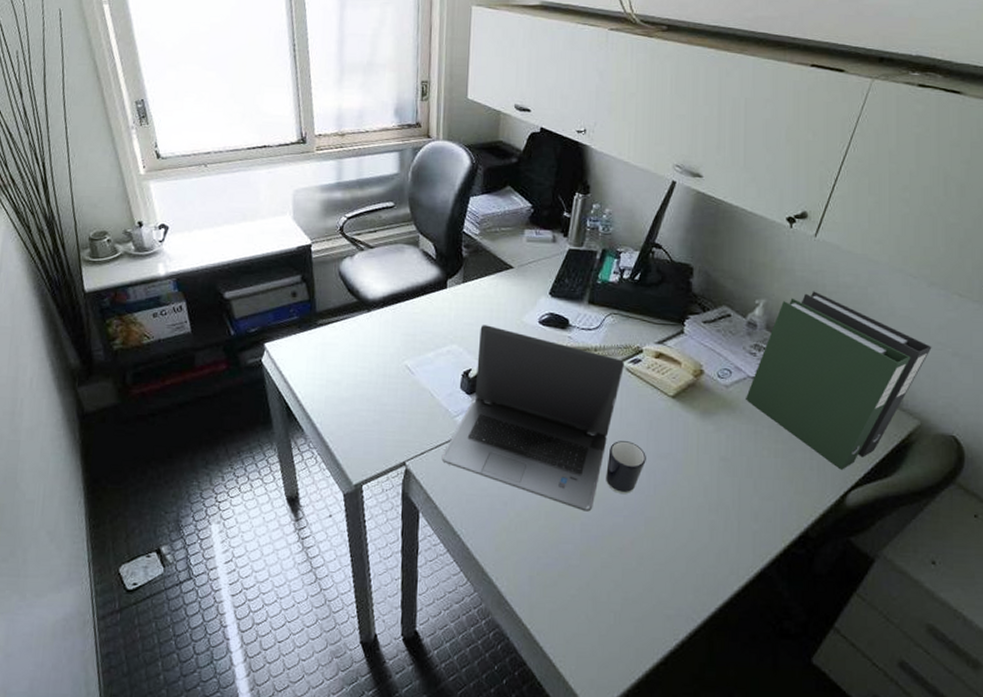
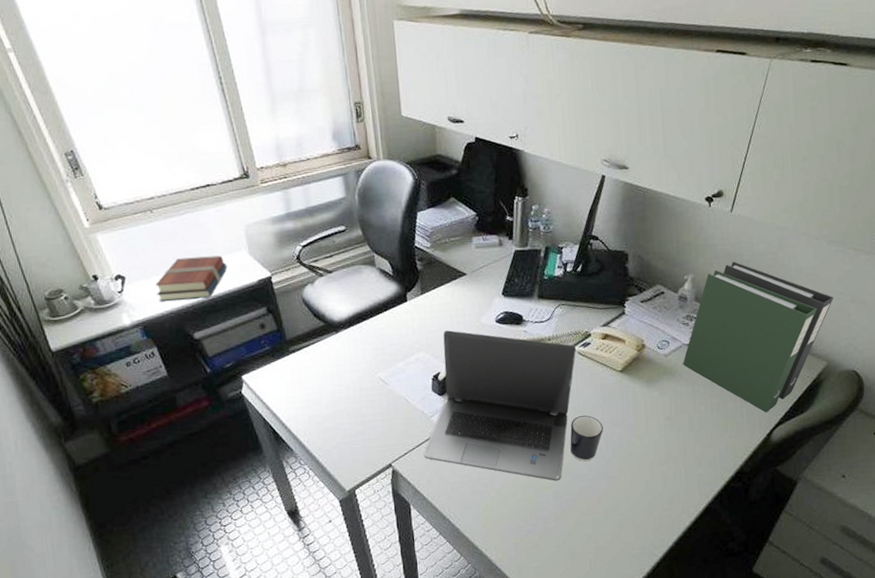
books: none [196,215,270,258] -> present [155,255,228,301]

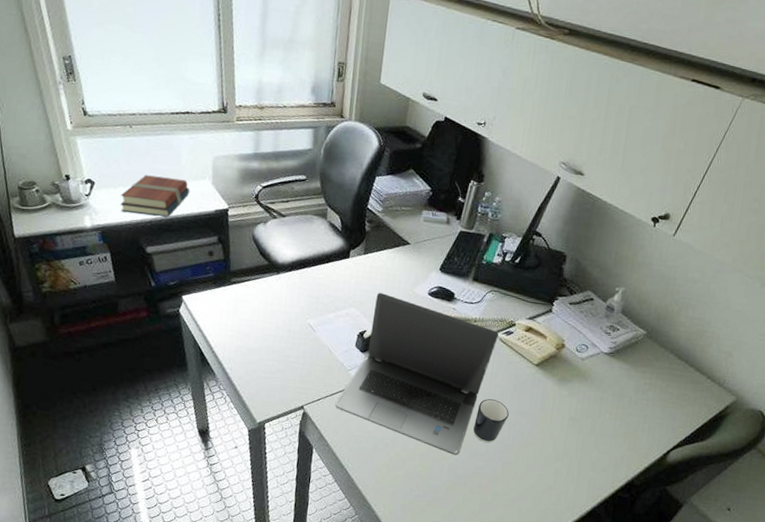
binder: present [683,261,834,413] -> none [597,283,756,433]

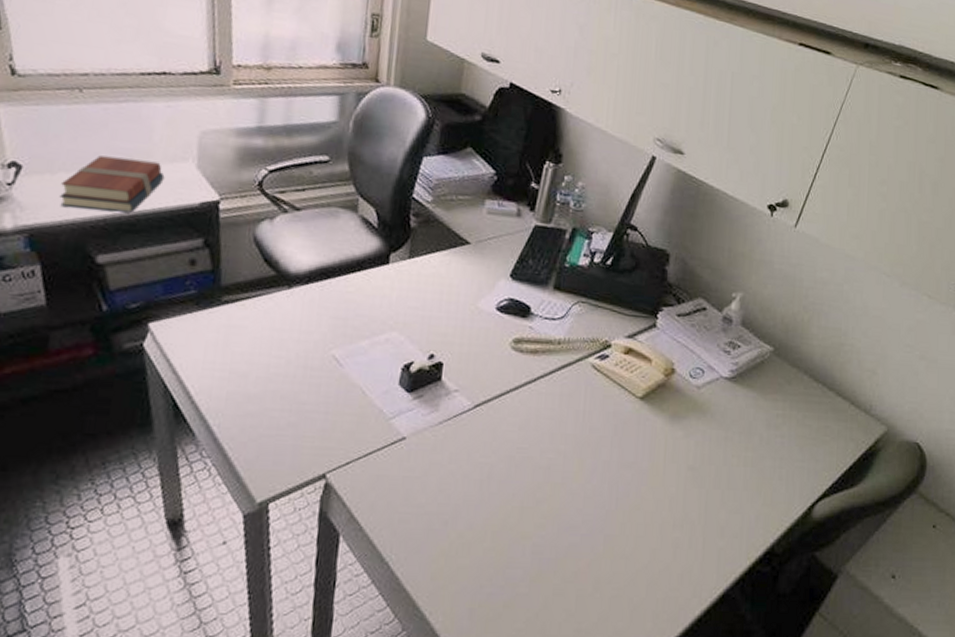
laptop computer: present [335,293,499,455] -> none [371,309,591,530]
mug: present [473,399,509,443] -> none [563,448,609,510]

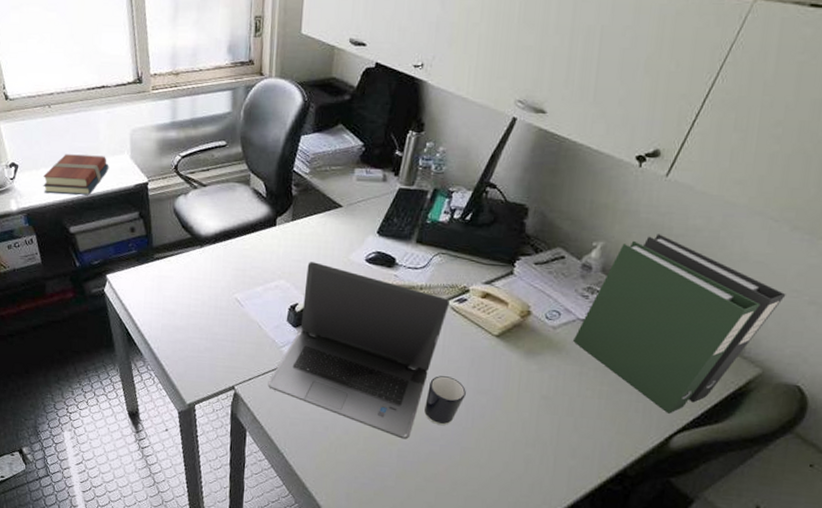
laptop computer: none [371,309,591,530] -> present [267,262,450,439]
mug: none [563,448,609,510] -> present [424,376,466,426]
binder: none [717,286,901,479] -> present [573,234,786,414]

